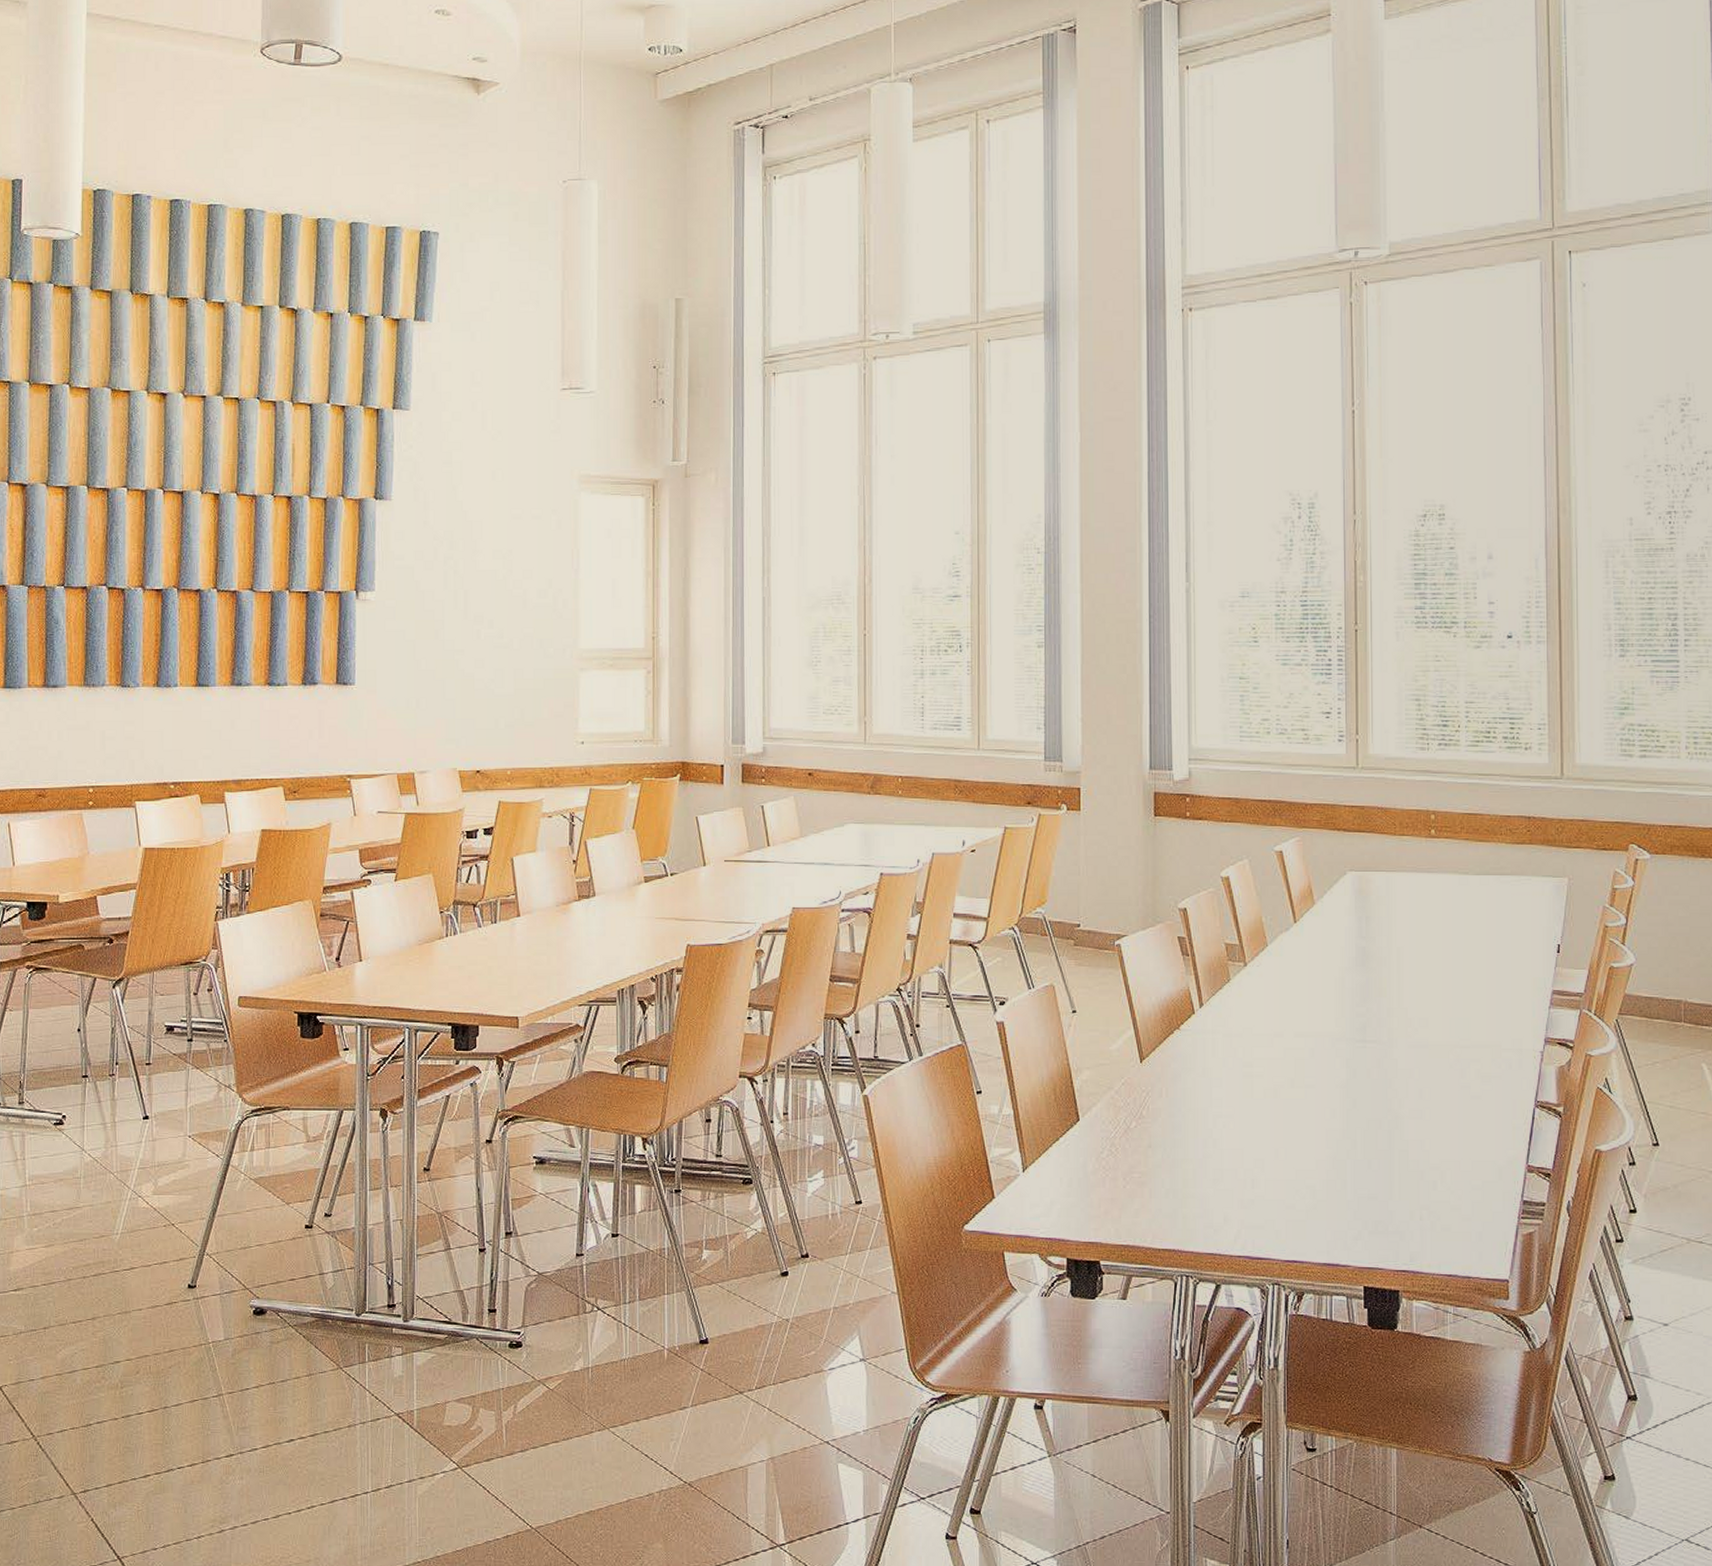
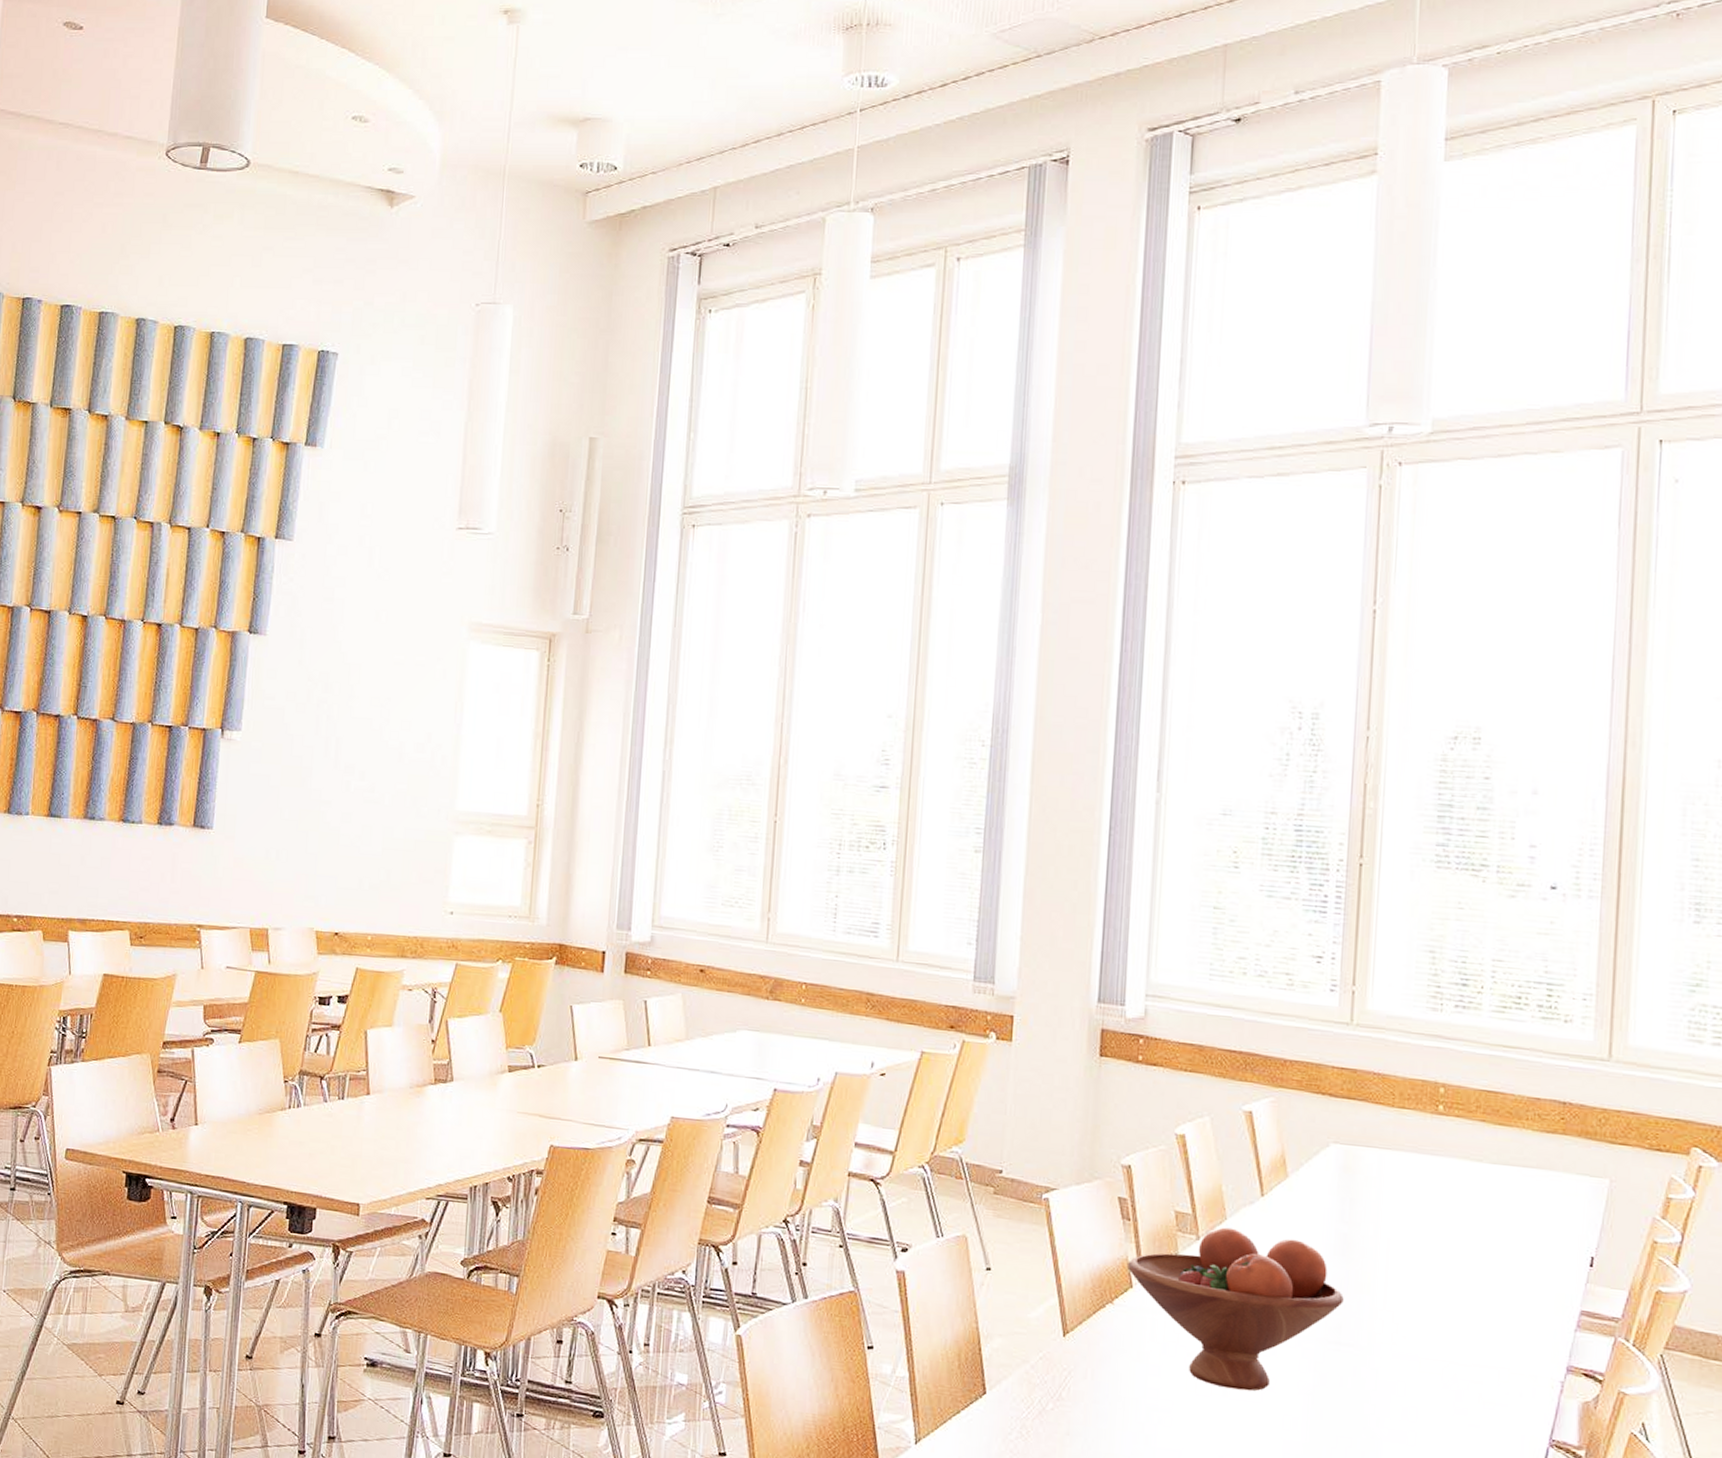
fruit bowl: none [1189,953,1366,1091] -> present [1128,1227,1344,1391]

